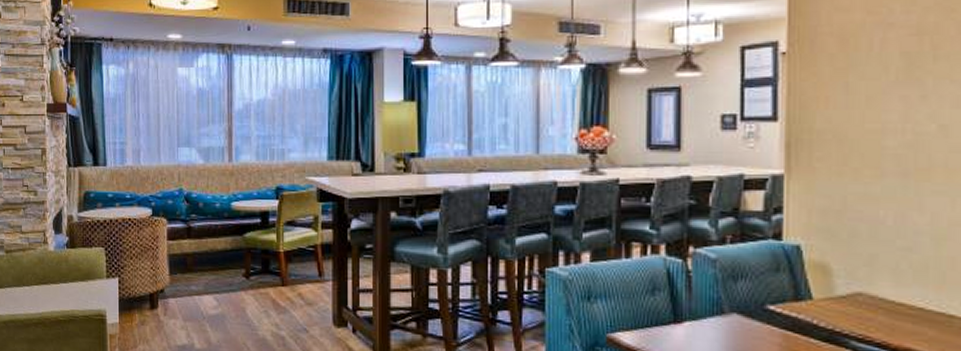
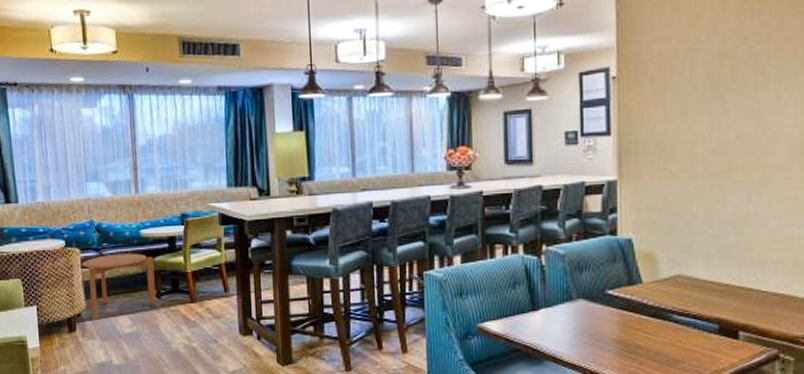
side table: none [168,226,244,298] -> present [81,253,156,320]

